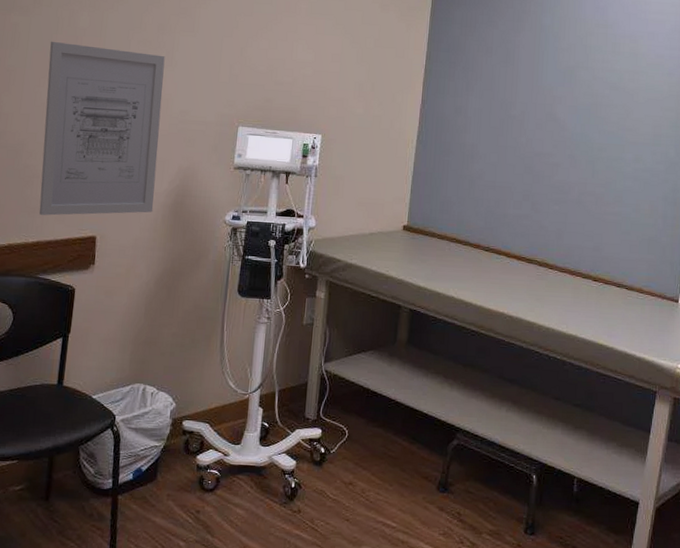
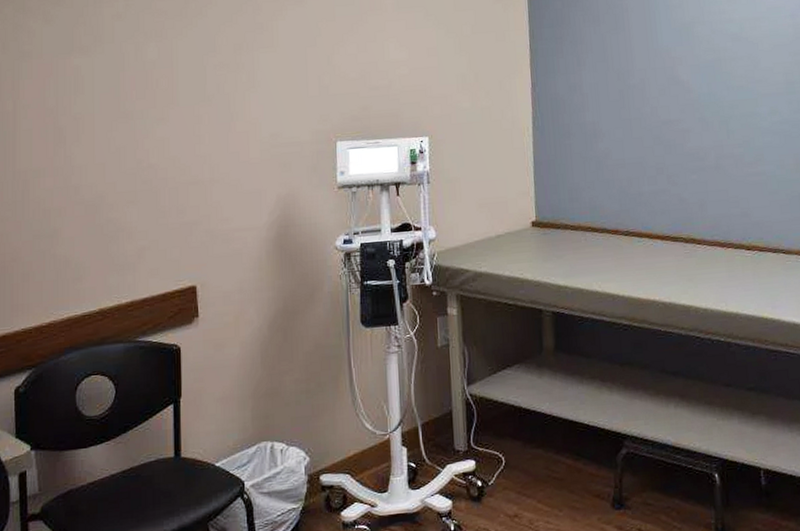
wall art: present [39,41,165,216] -> none [117,77,255,272]

